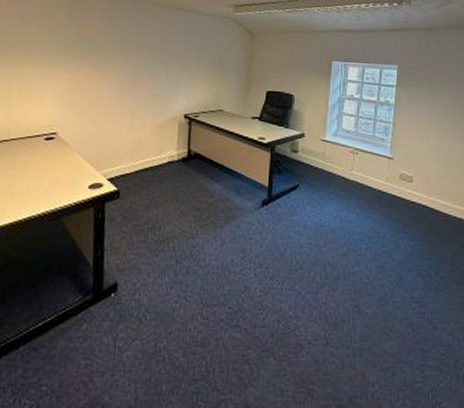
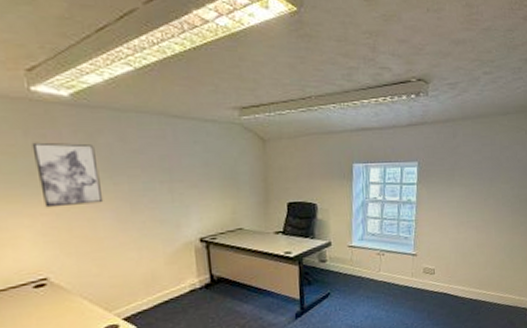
wall art: none [68,22,115,75] -> present [32,142,104,208]

